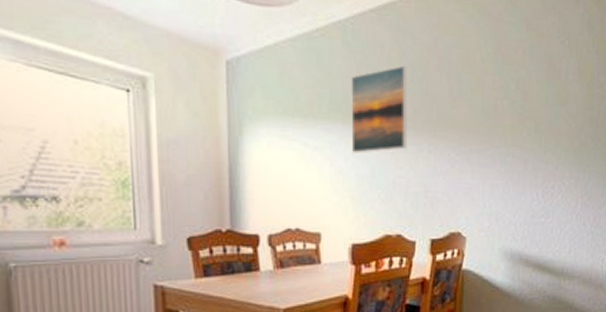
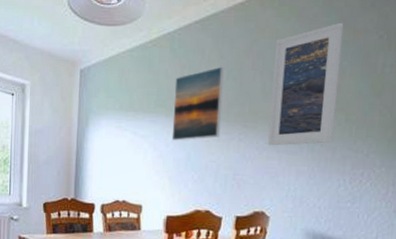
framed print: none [460,23,528,158] -> present [268,22,344,146]

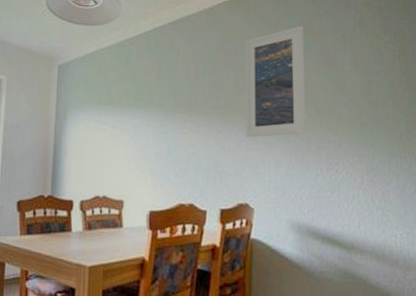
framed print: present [171,66,225,141] -> none [151,63,200,134]

